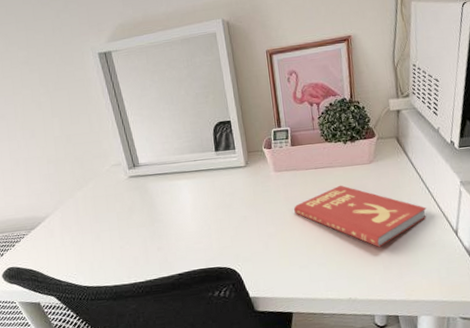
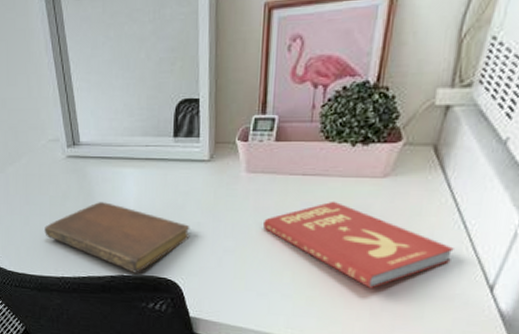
notebook: none [115,210,240,268] -> present [44,202,190,273]

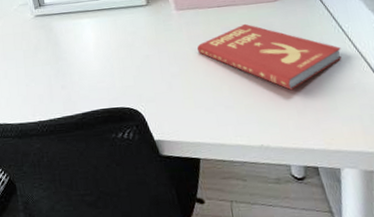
notebook: present [44,202,190,273] -> none [21,49,143,108]

